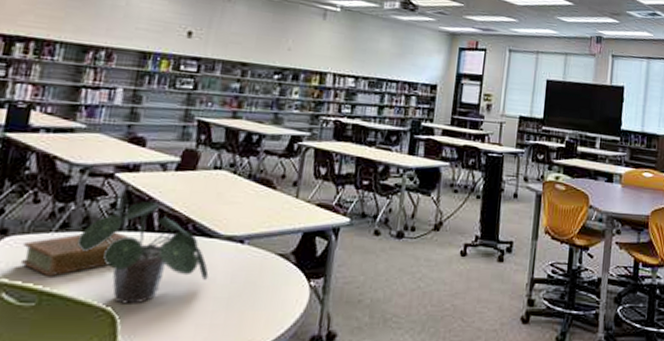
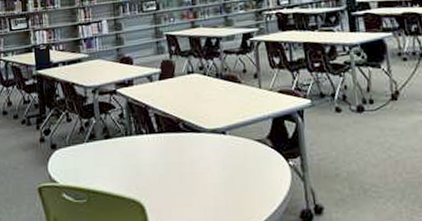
book: present [20,232,128,277] -> none [68,137,137,179]
potted plant: present [76,200,209,304] -> none [102,108,205,195]

